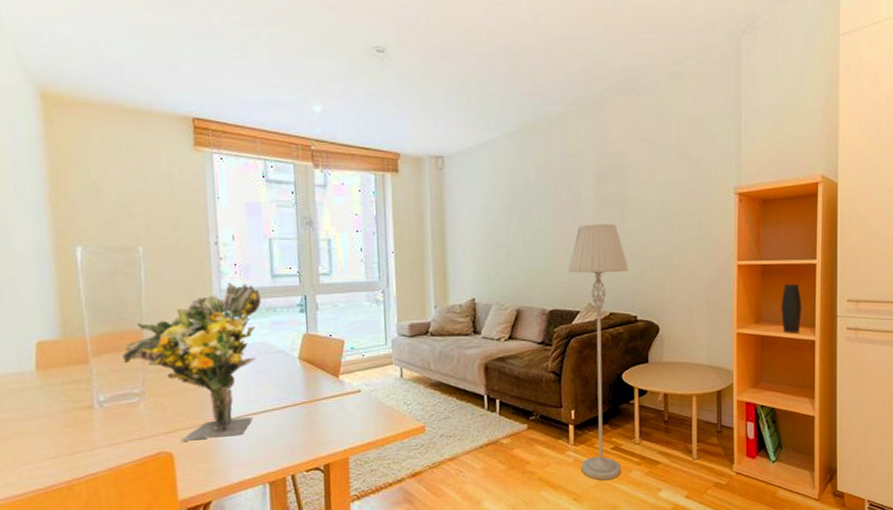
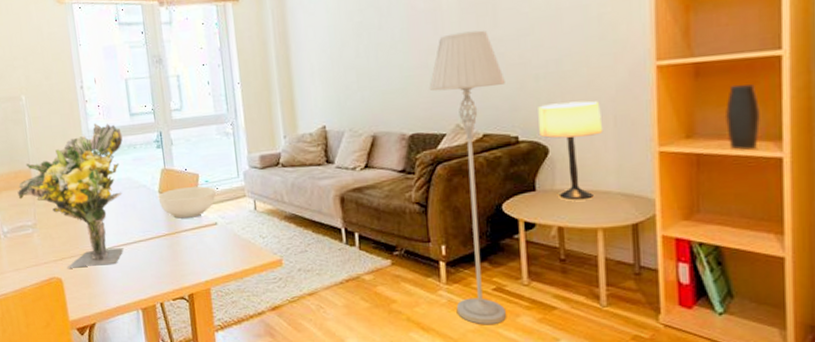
bowl: none [297,353,361,386] -> present [158,186,216,219]
table lamp: none [653,289,700,371] -> present [538,101,604,201]

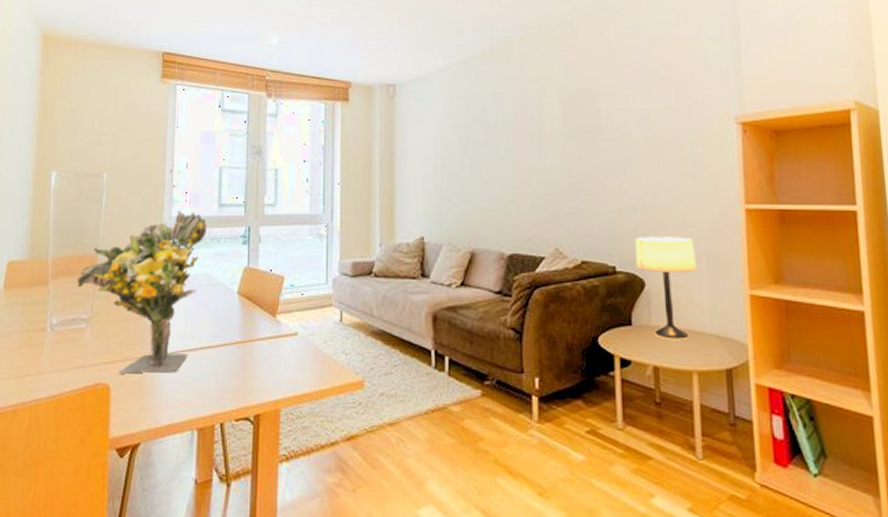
bowl: present [158,186,216,219] -> none [236,290,300,325]
floor lamp: present [429,30,506,325] -> none [530,157,604,474]
vase: present [724,84,760,150] -> none [809,234,842,300]

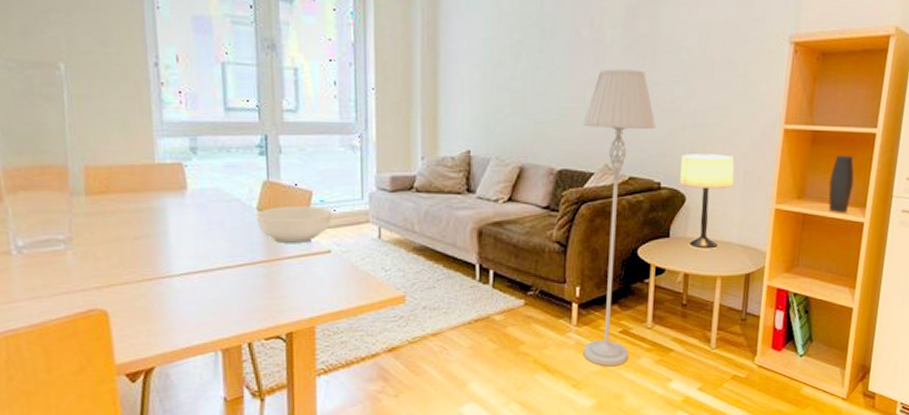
bouquet: present [77,210,207,374] -> none [43,114,212,298]
bowl: none [236,290,300,325] -> present [255,206,332,243]
floor lamp: none [530,157,604,474] -> present [583,69,656,367]
vase: none [809,234,842,300] -> present [828,154,855,213]

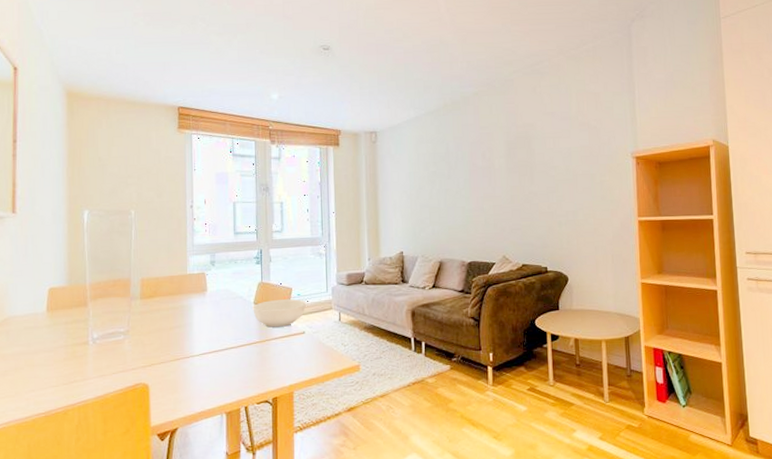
floor lamp: present [583,69,656,367] -> none [484,185,538,420]
table lamp: present [680,154,734,249] -> none [561,243,605,318]
vase: present [828,154,855,213] -> none [681,237,703,284]

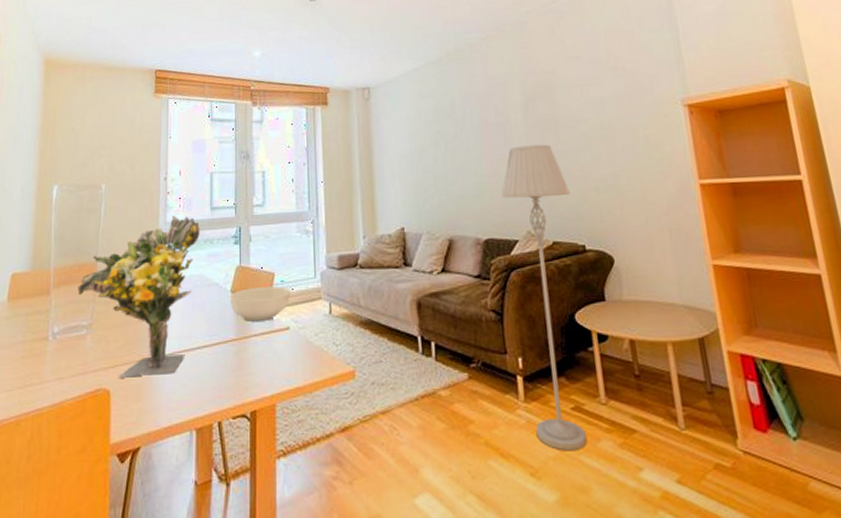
bouquet: none [113,239,225,374] -> present [77,215,200,378]
floor lamp: none [484,185,538,420] -> present [501,144,587,451]

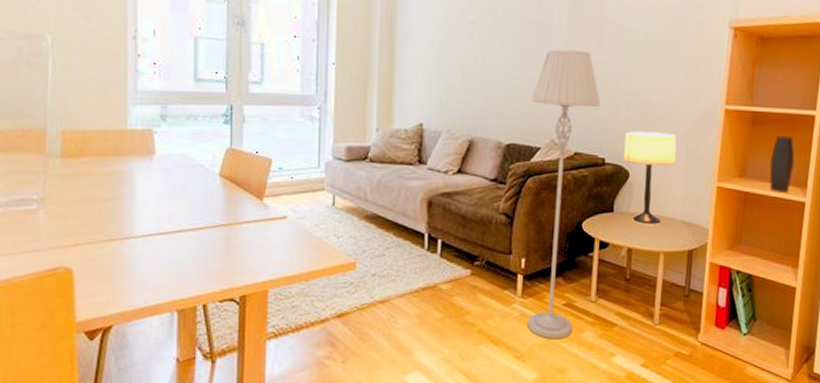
bouquet: present [77,215,200,378] -> none [22,83,181,257]
bowl: present [229,286,291,322] -> none [217,173,290,208]
table lamp: none [601,213,661,312] -> present [623,131,677,225]
vase: none [764,204,797,266] -> present [769,135,795,193]

